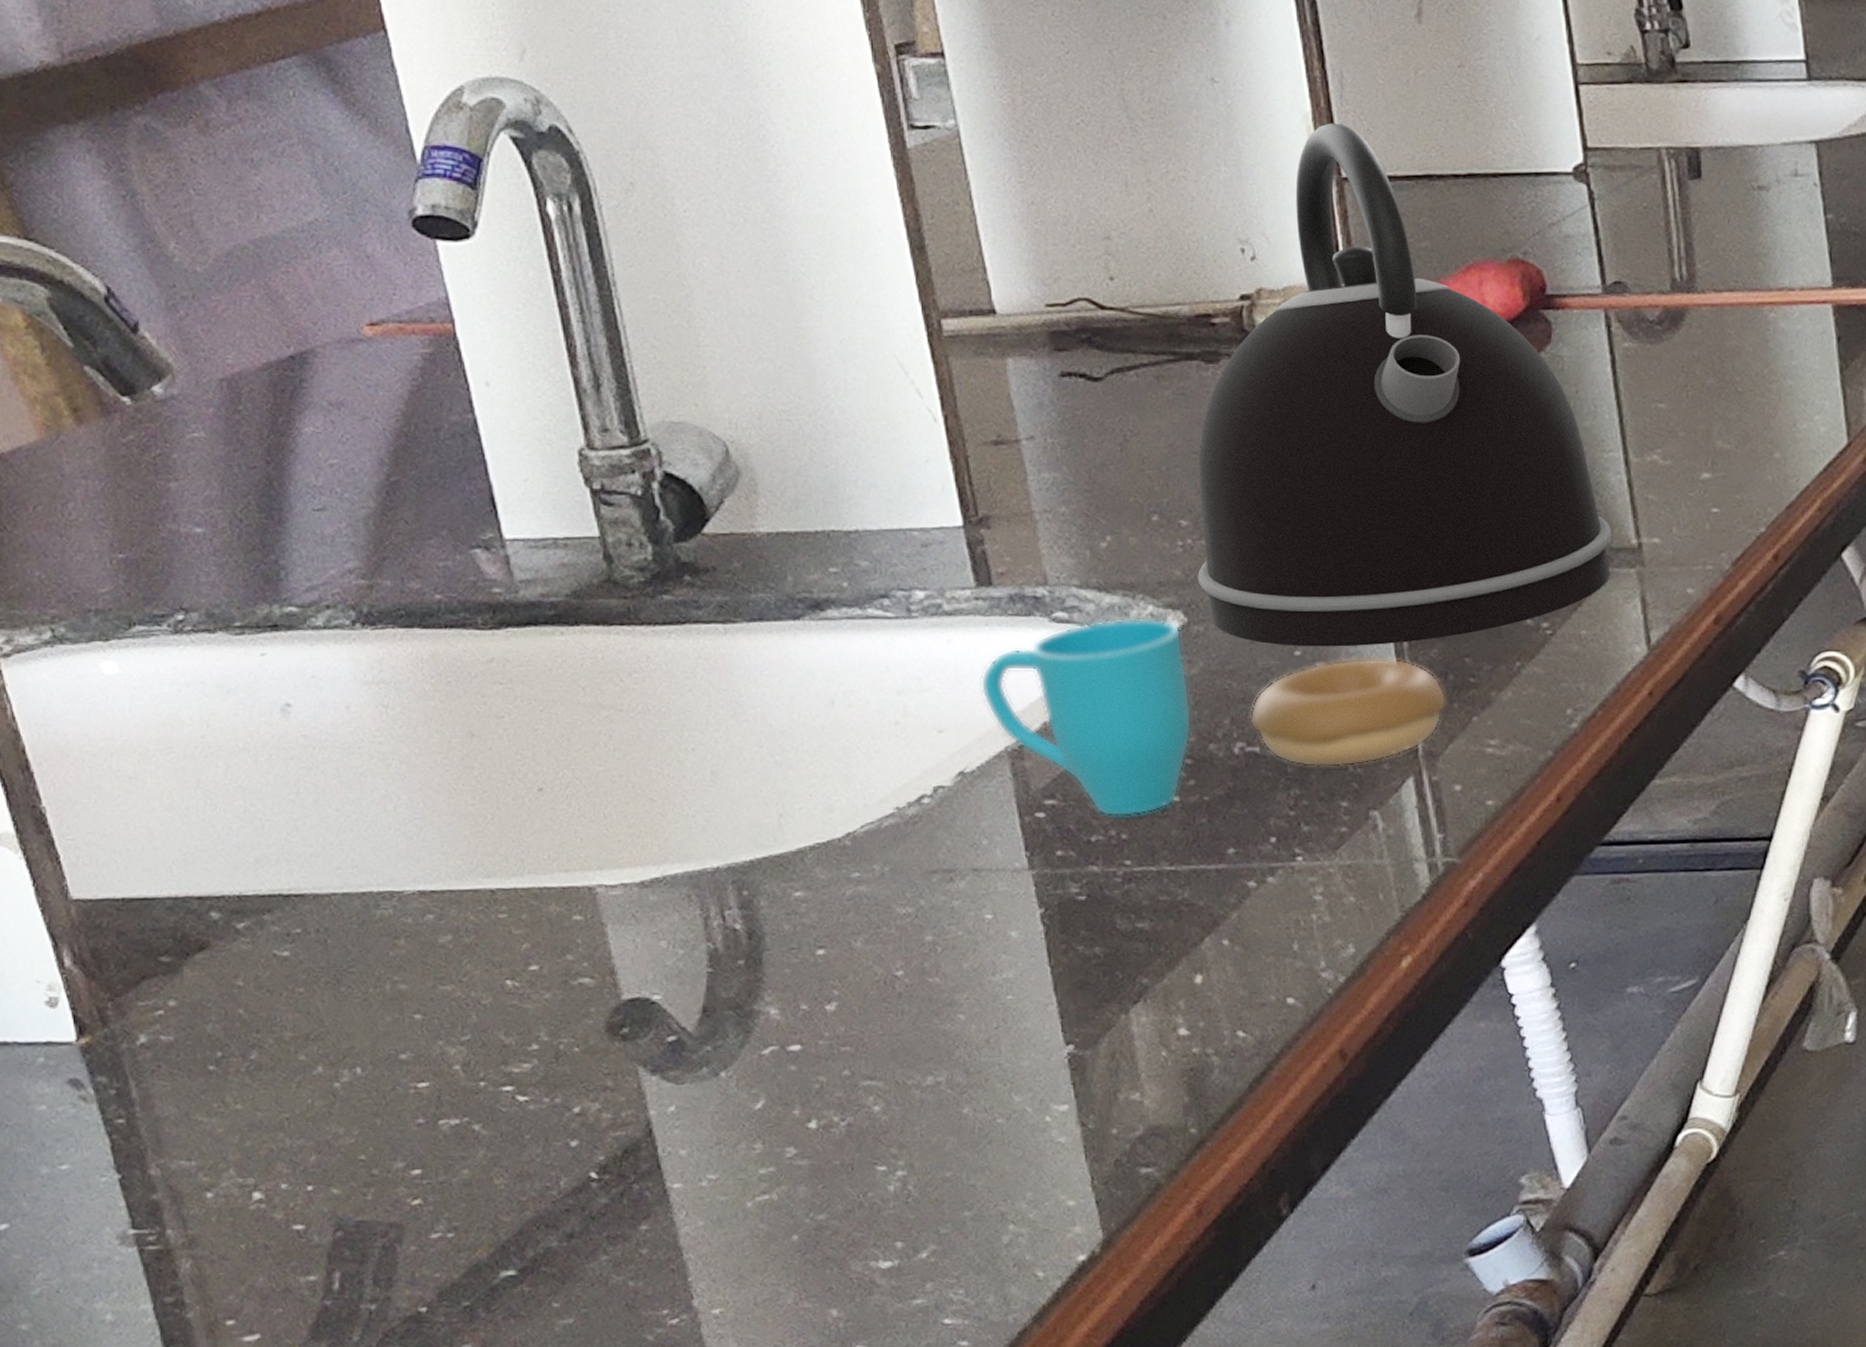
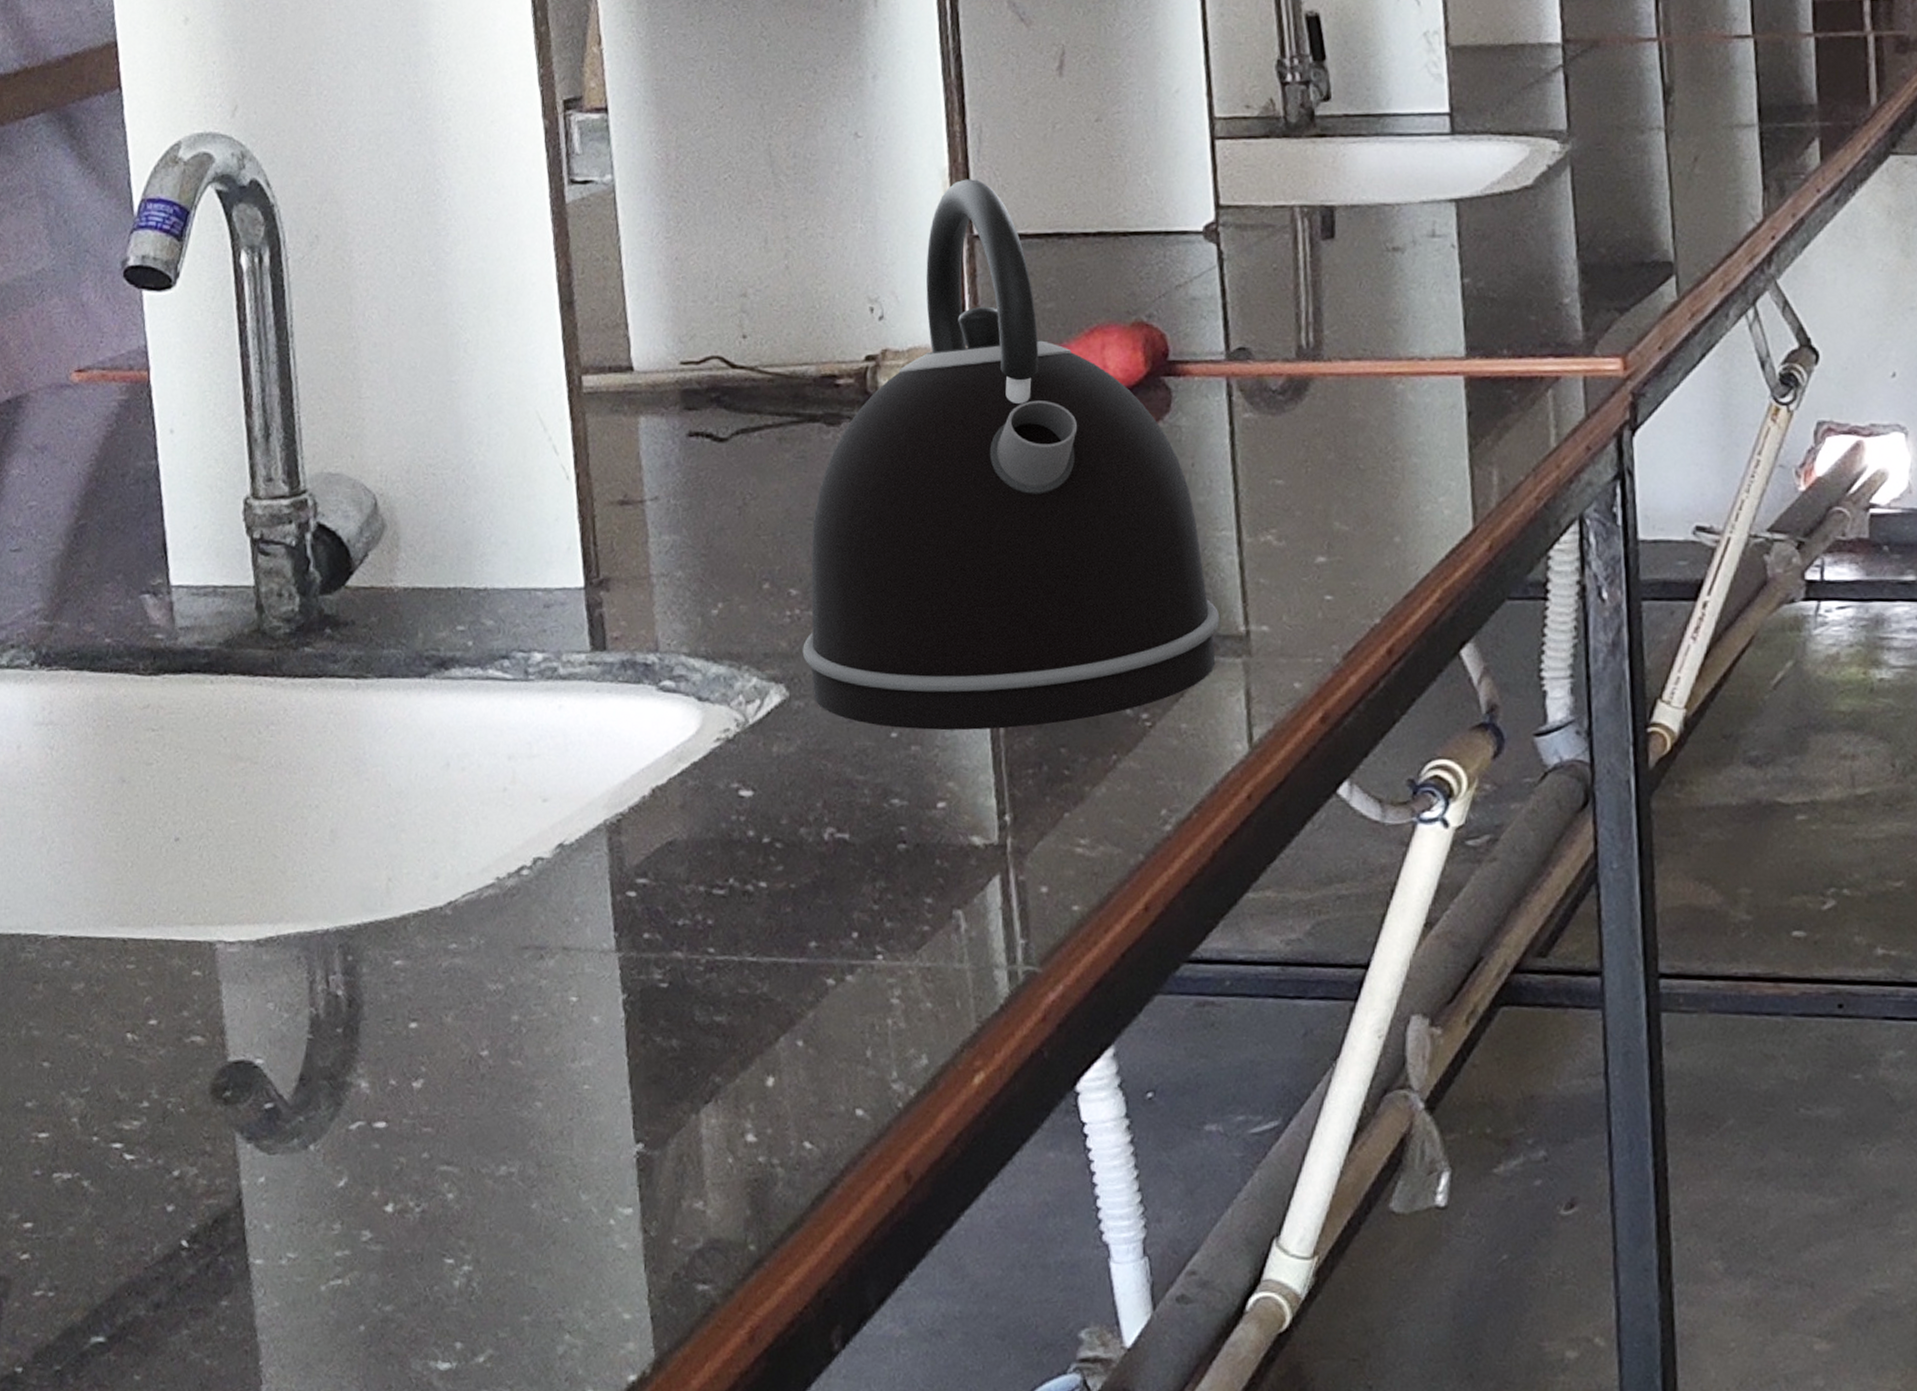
cup: present [980,618,1447,817] -> none [586,689,1040,901]

